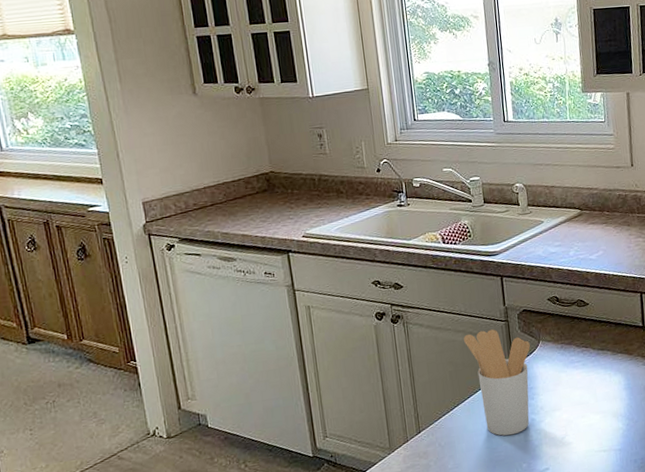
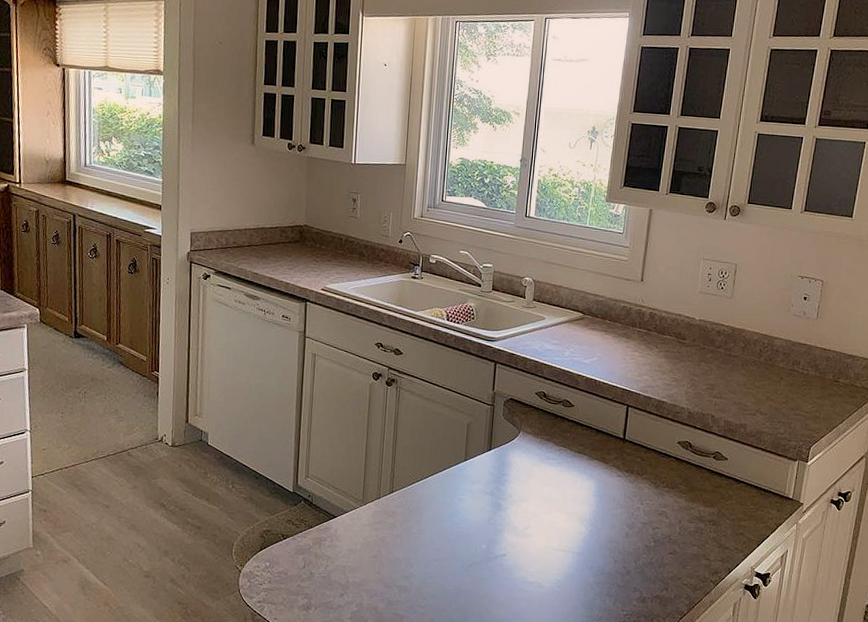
utensil holder: present [463,329,530,436] -> none [448,410,510,515]

